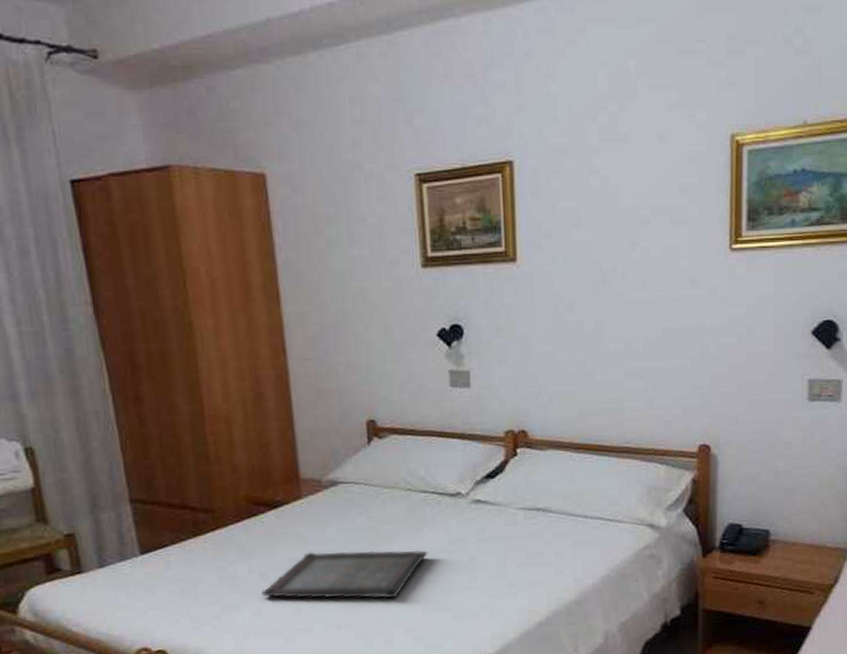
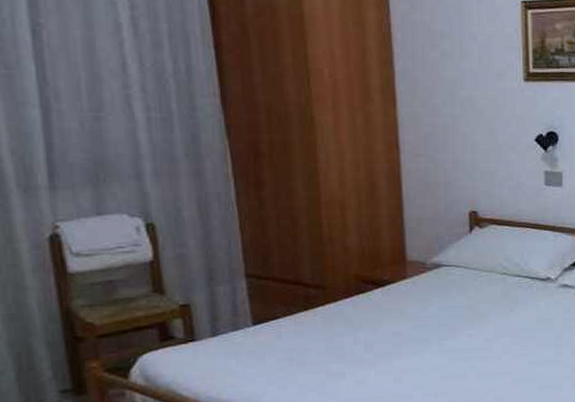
serving tray: present [261,550,428,599] -> none [366,327,519,370]

